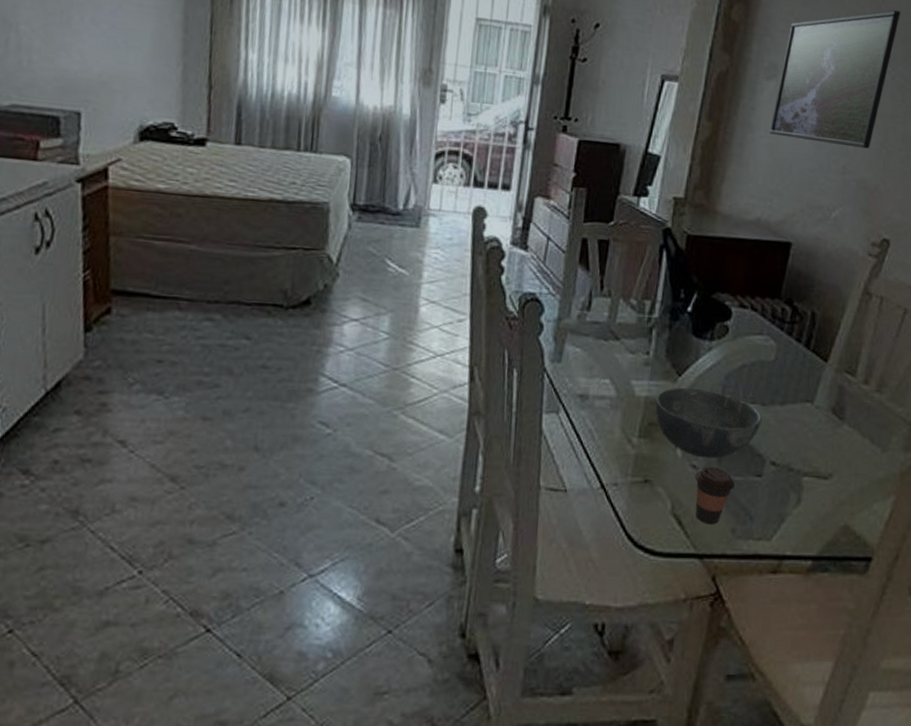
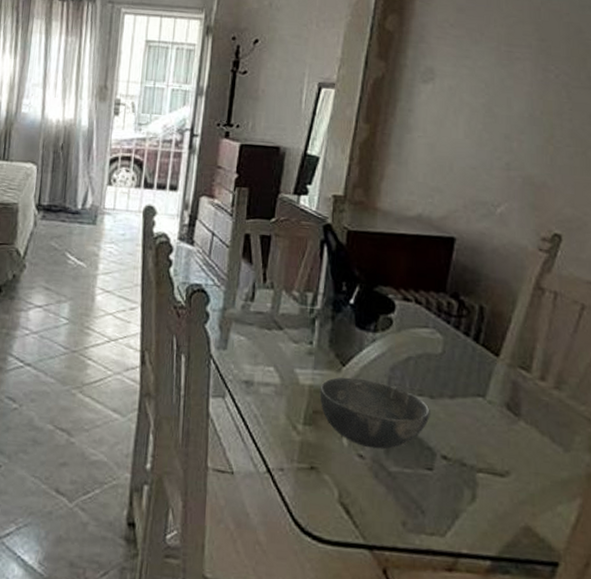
coffee cup: present [695,466,735,525] -> none [362,456,404,516]
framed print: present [770,10,900,149] -> none [428,12,561,146]

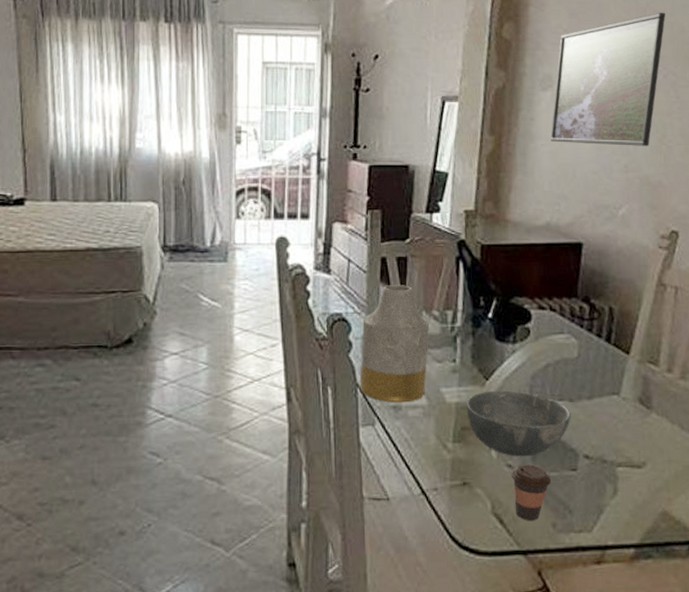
vase: none [213,261,288,379] -> present [359,285,429,403]
coffee cup: none [362,456,404,516] -> present [512,464,551,521]
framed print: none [428,12,561,146] -> present [550,13,666,146]

